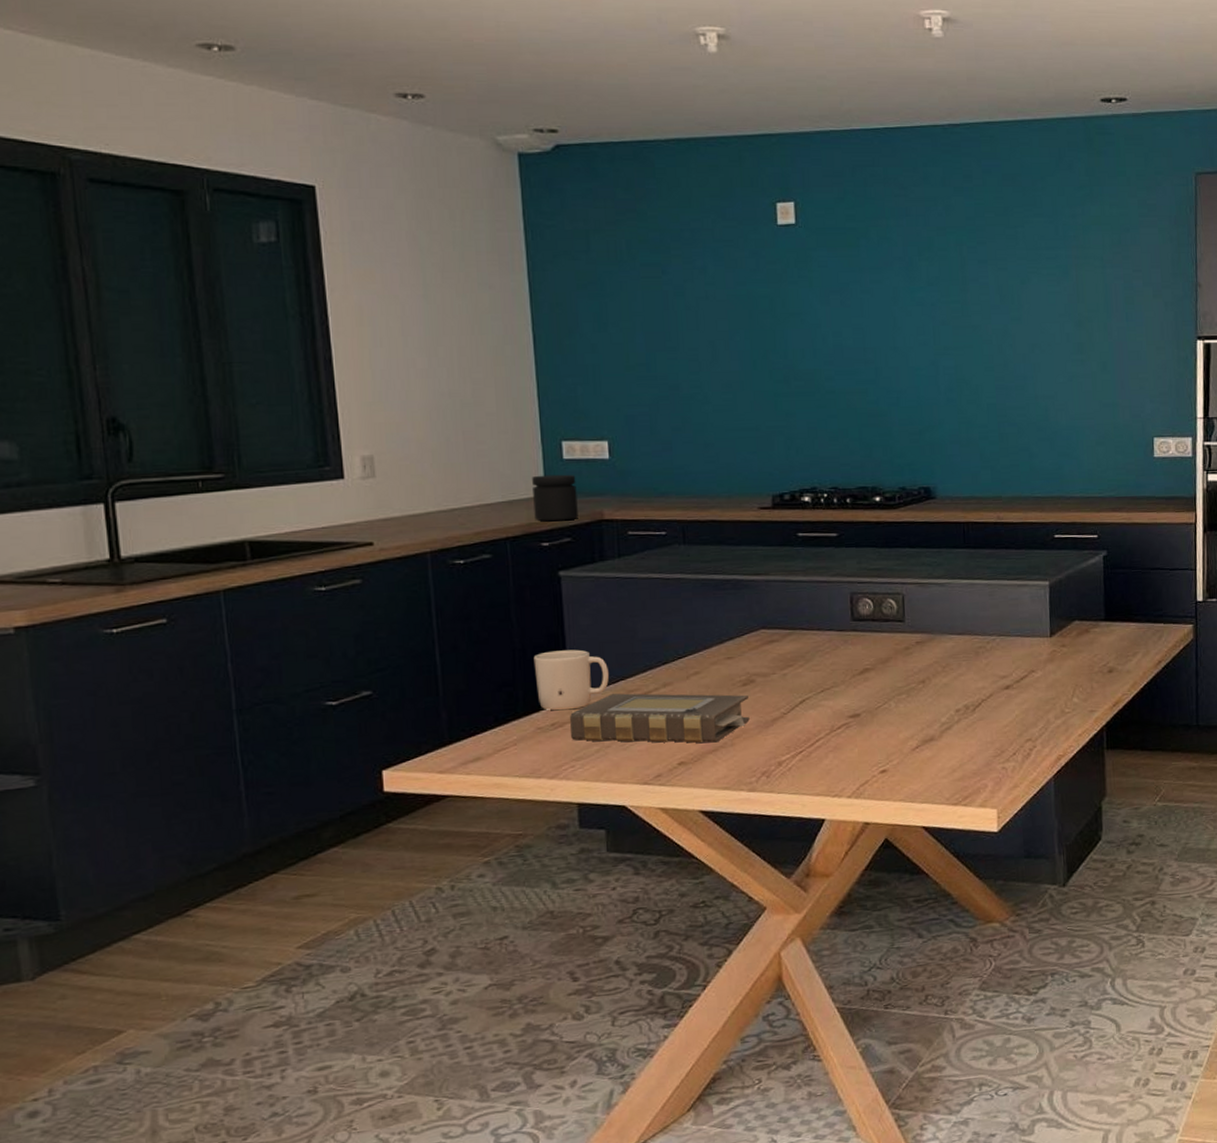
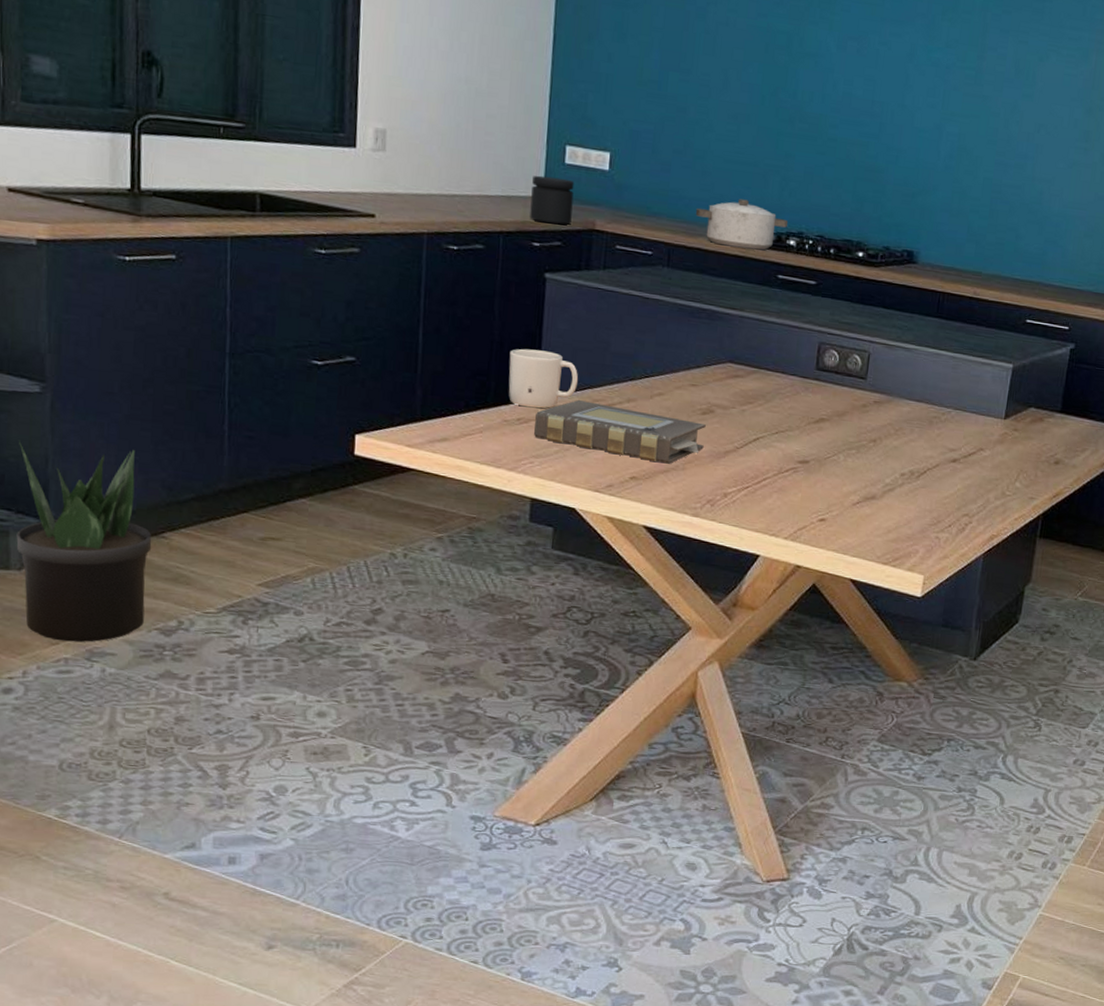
planter: none [18,829,177,1049] -> present [16,441,152,642]
cooking pot: none [704,464,799,514] -> present [695,199,788,250]

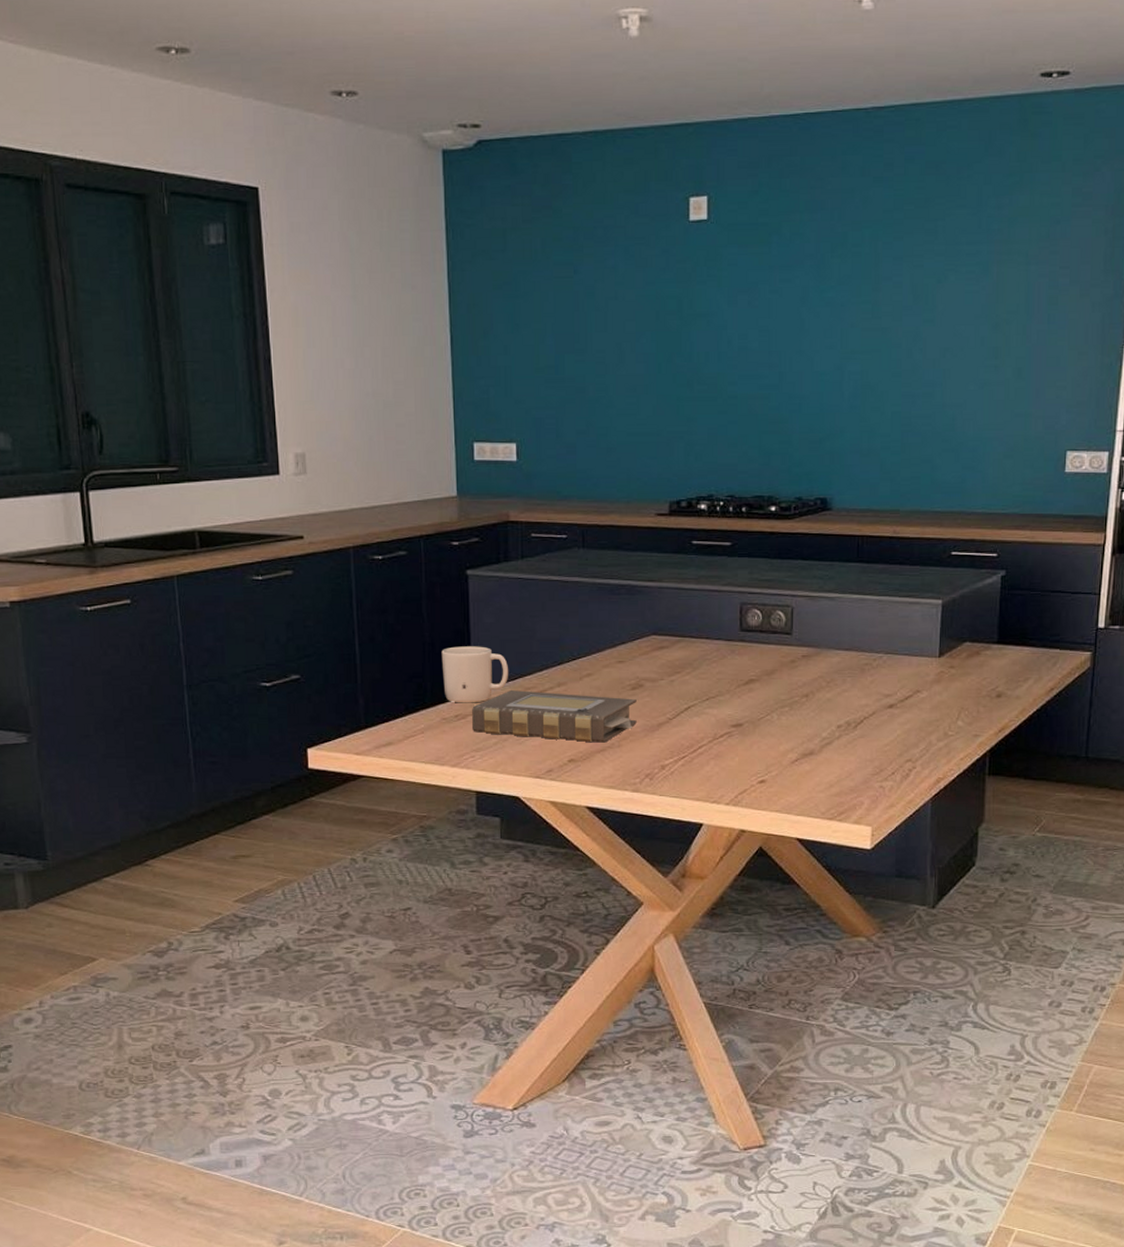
planter: present [16,441,152,642] -> none [14,787,138,971]
jar: present [530,175,575,225] -> none [445,475,486,522]
cooking pot: present [695,199,788,250] -> none [604,470,696,519]

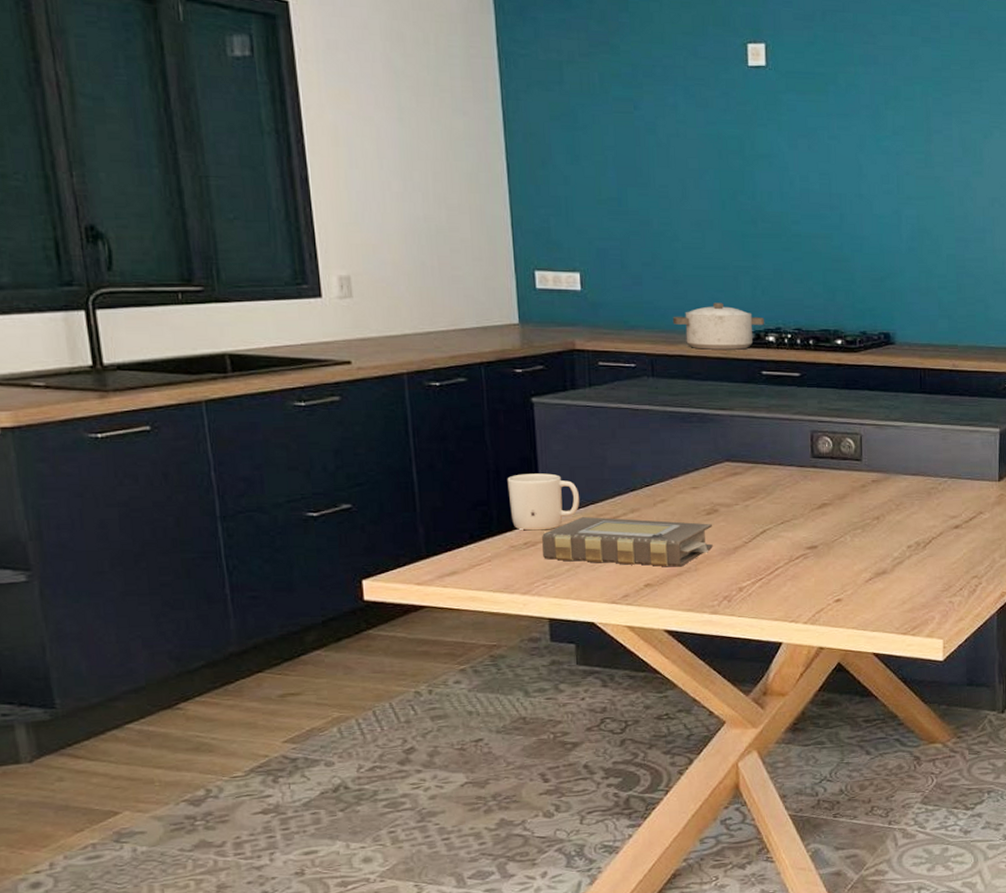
cooking pot: none [604,470,696,519] -> present [672,302,764,350]

